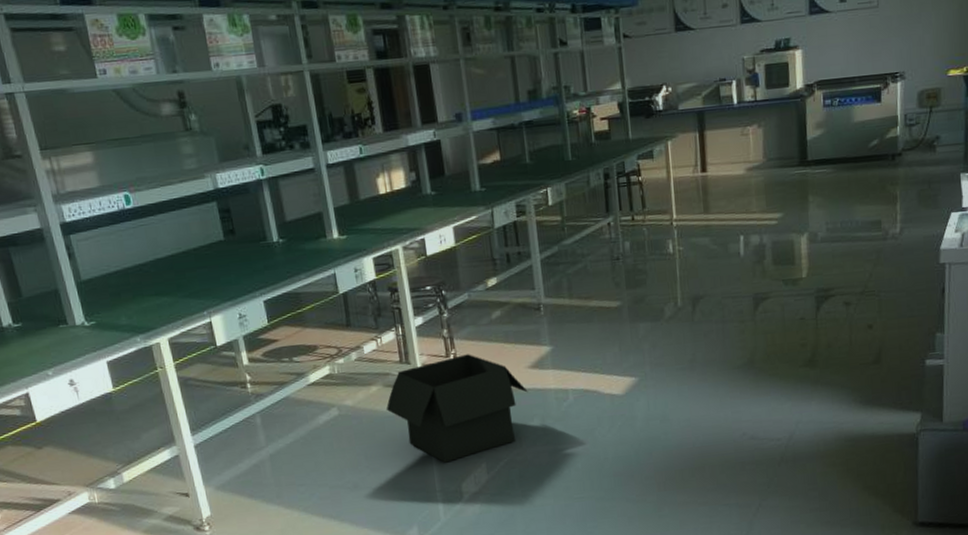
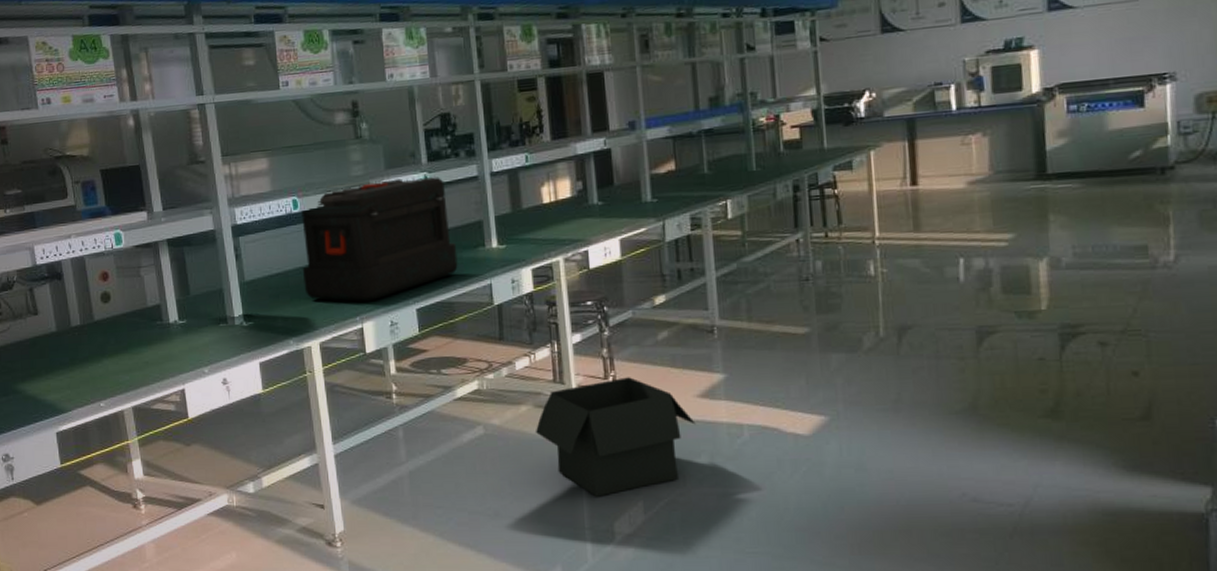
toolbox: none [135,169,302,297] -> present [301,177,458,302]

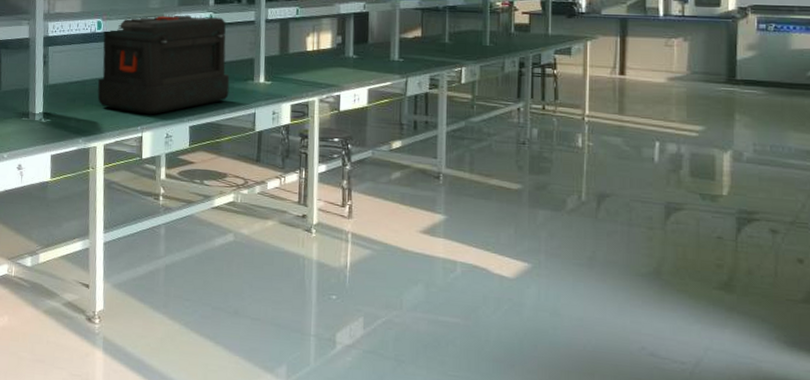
box: present [535,377,696,497] -> none [277,207,416,309]

